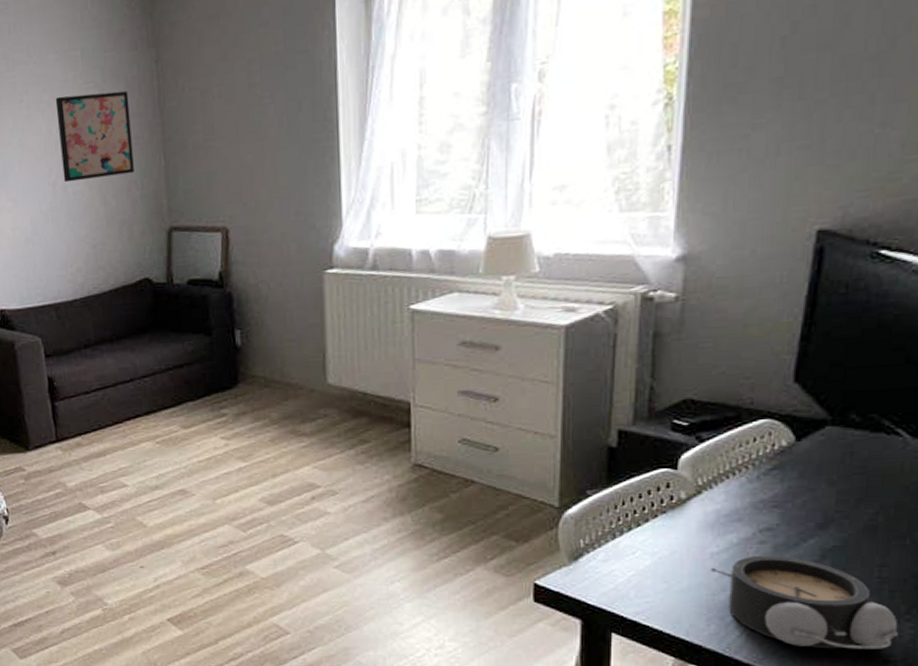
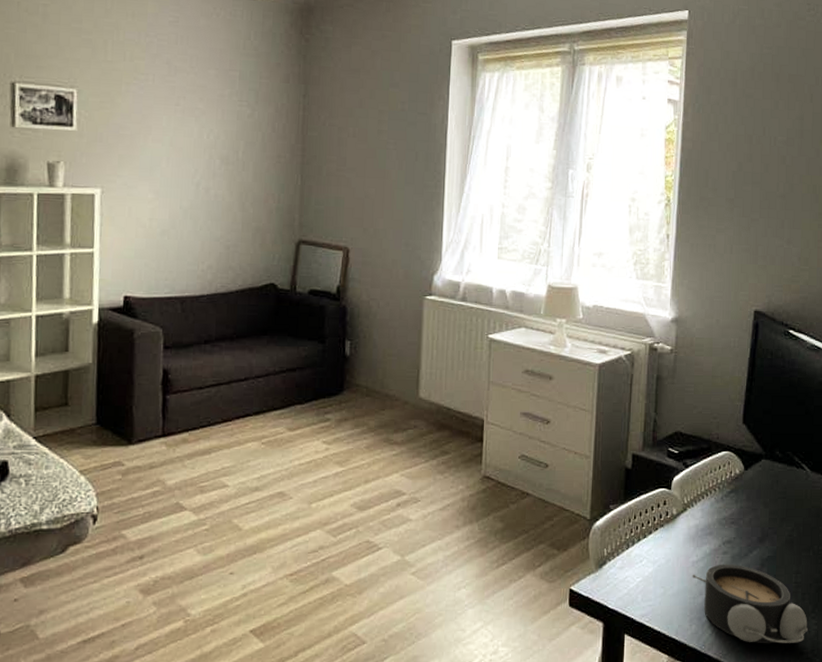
wall art: present [55,91,134,183] -> none [207,107,277,187]

